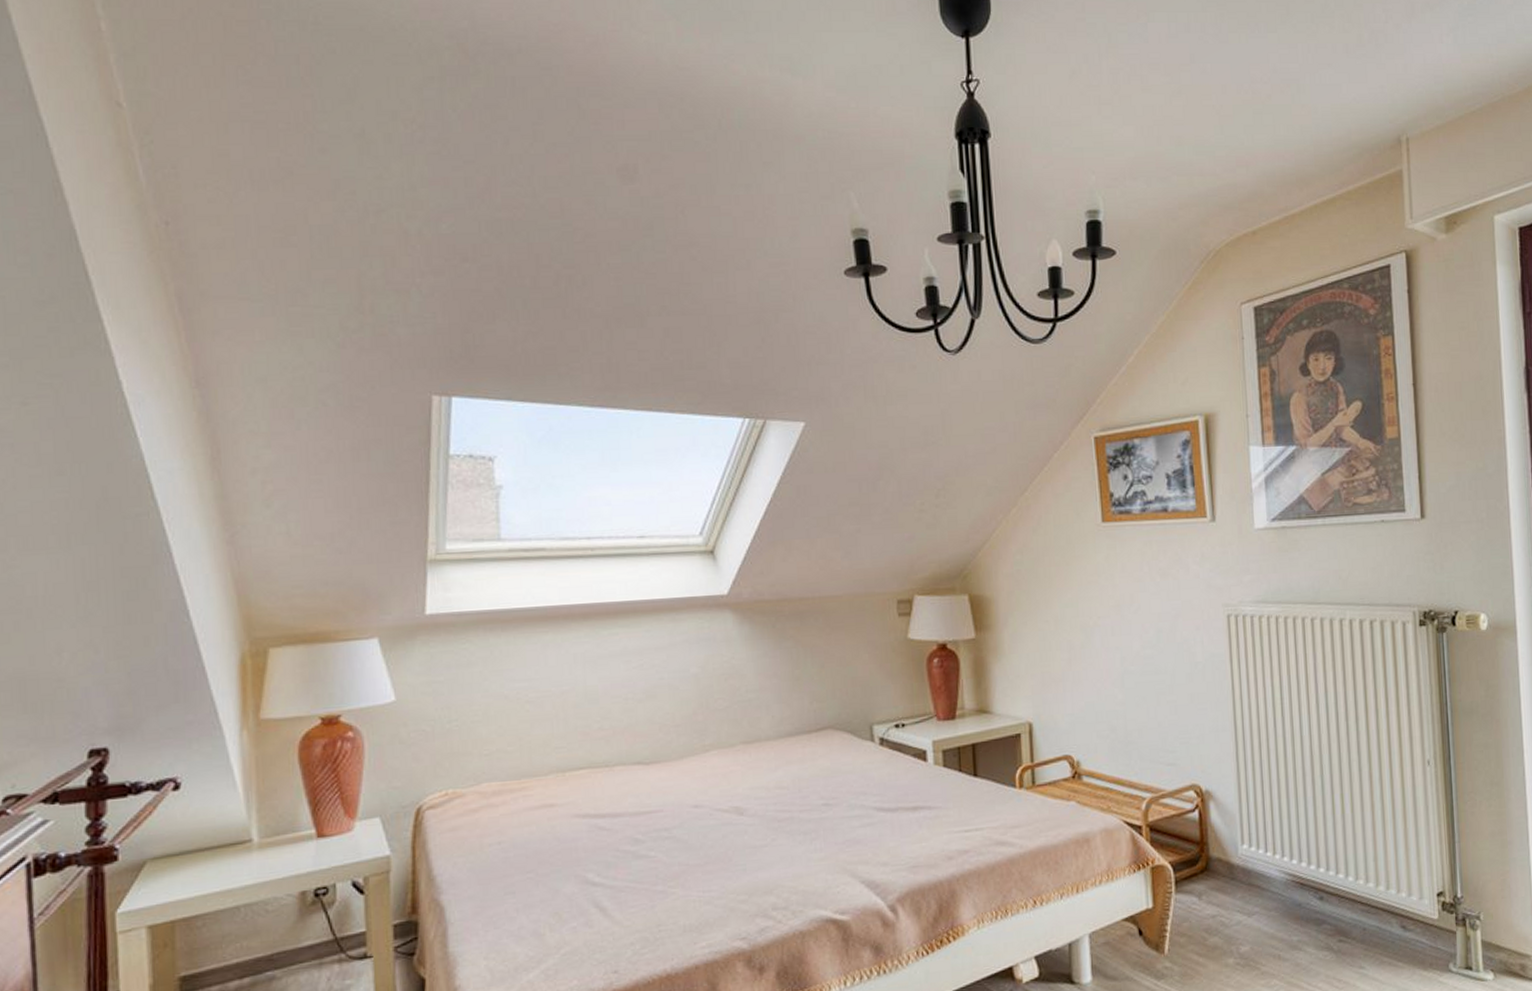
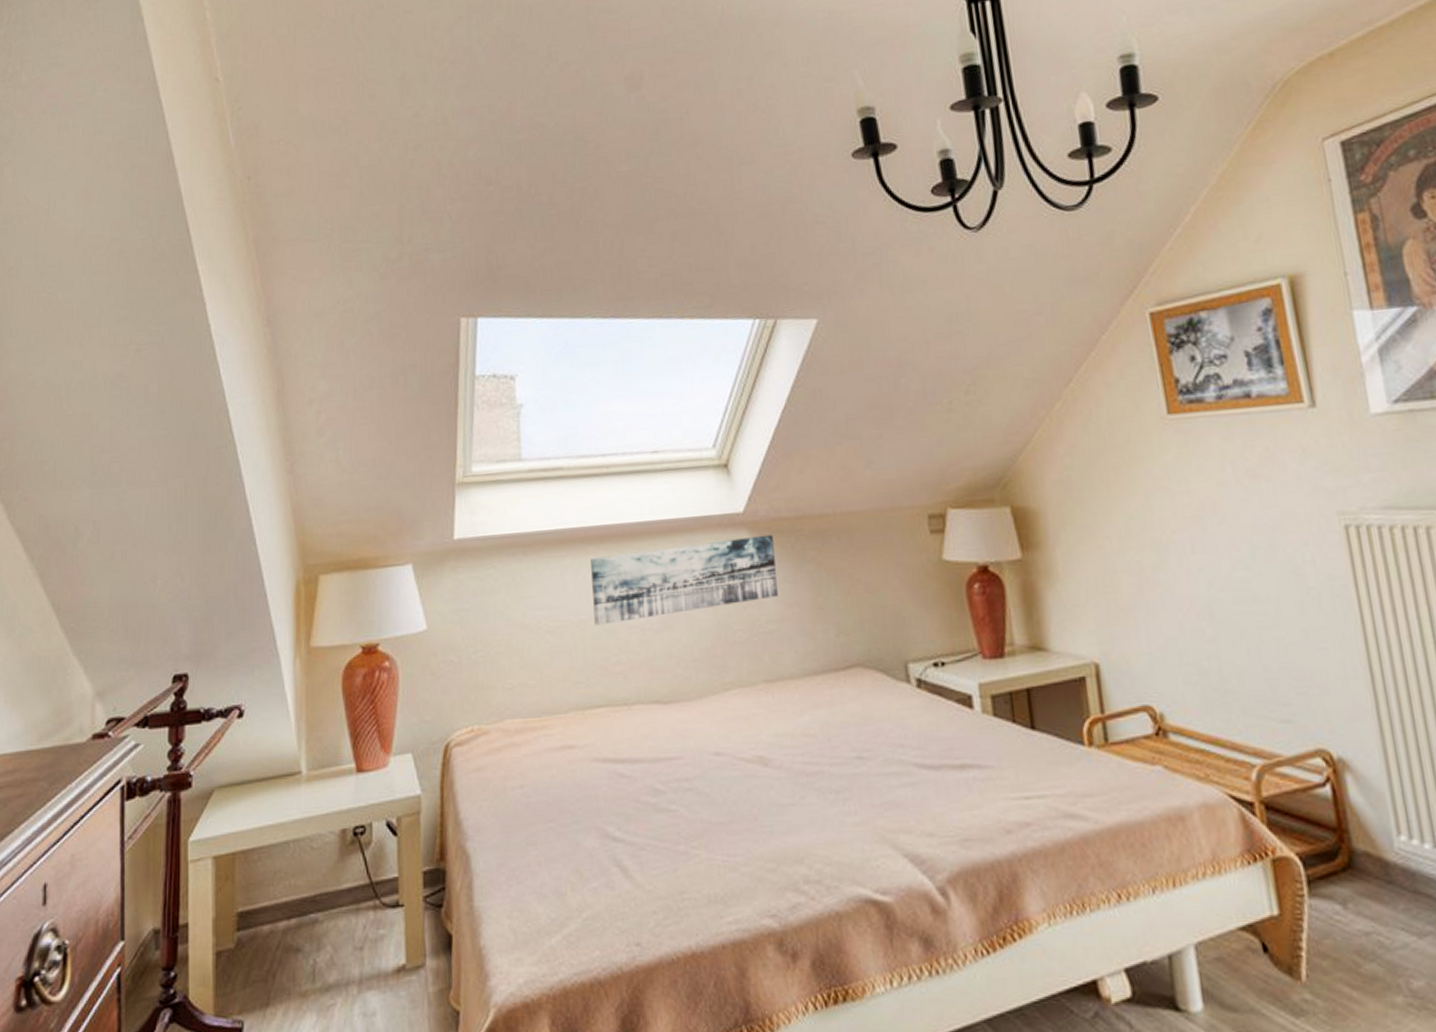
wall art: none [572,614,758,696] -> present [589,534,778,626]

